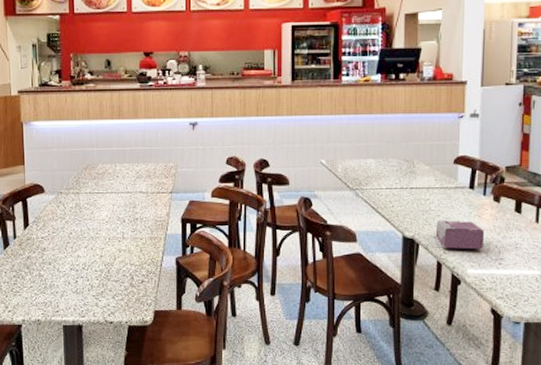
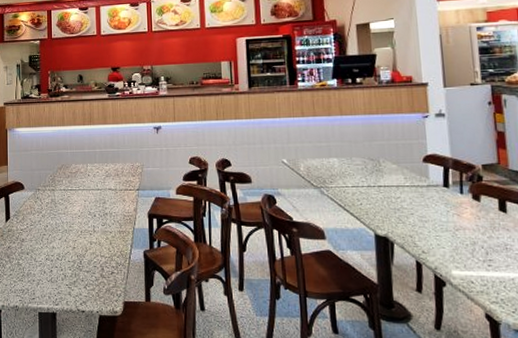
tissue box: present [436,220,485,250] -> none [411,219,468,250]

